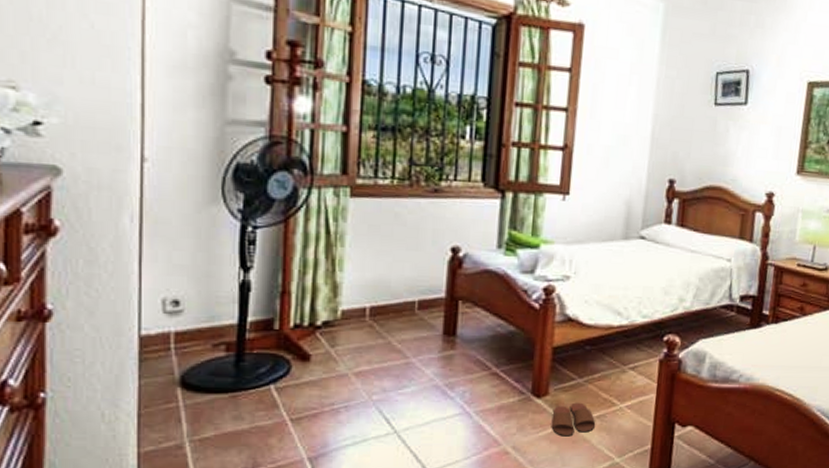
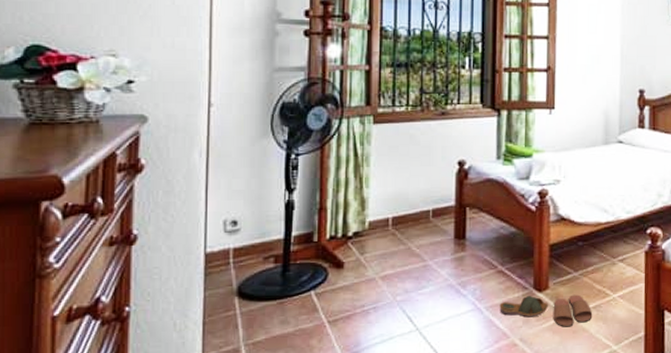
slipper: none [491,400,548,425] -> present [499,295,549,318]

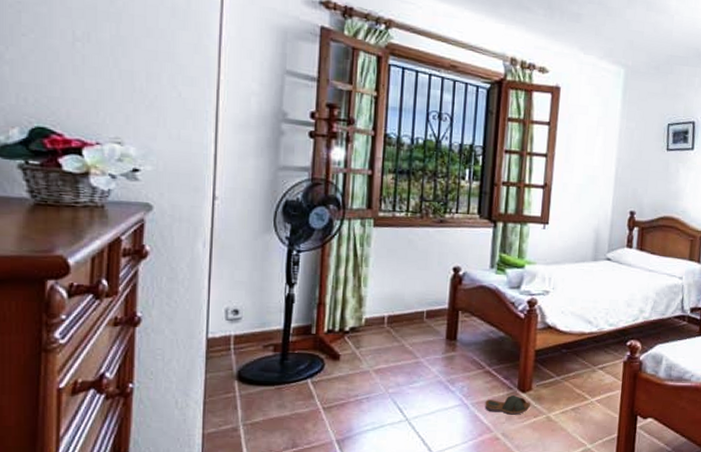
slipper: present [553,294,592,327] -> none [534,397,570,426]

